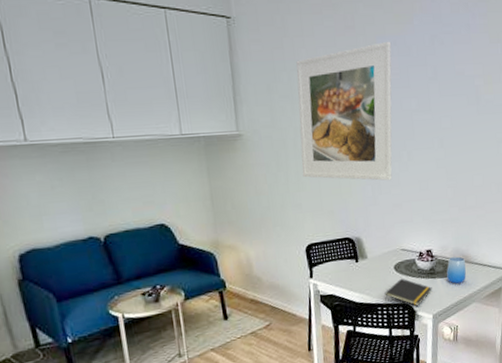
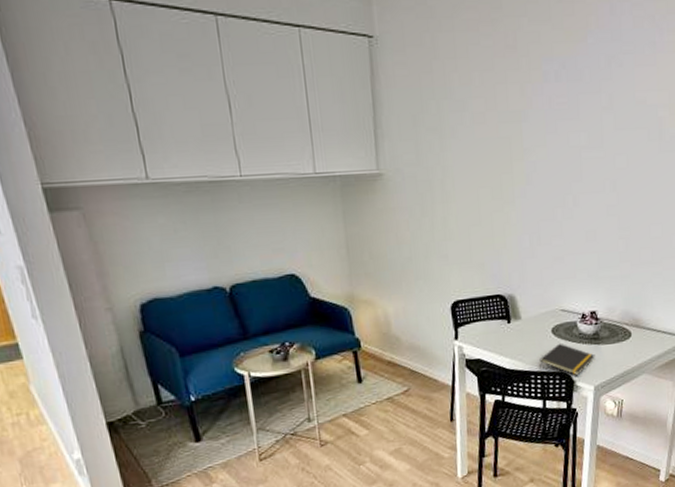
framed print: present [296,41,392,181] -> none [446,63,560,230]
cup: present [446,256,466,284] -> none [612,320,636,352]

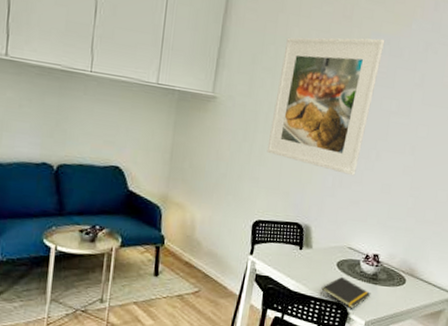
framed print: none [446,63,560,230] -> present [266,37,385,175]

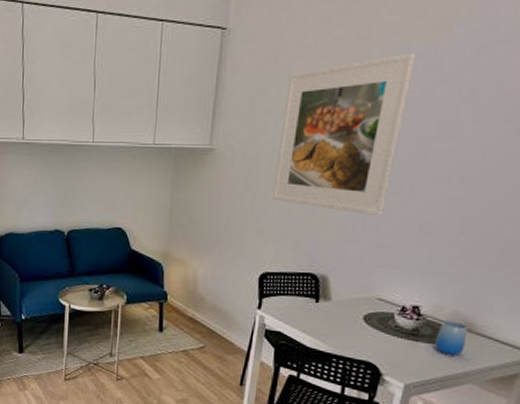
notepad: present [320,276,371,308] -> none [344,331,411,368]
cup: none [388,267,411,296] -> present [434,321,467,355]

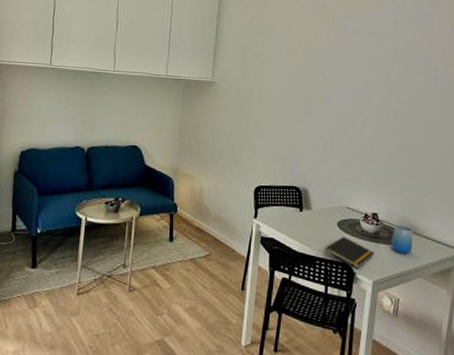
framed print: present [272,52,417,216] -> none [262,21,357,140]
notepad: none [344,331,411,368] -> present [325,236,375,268]

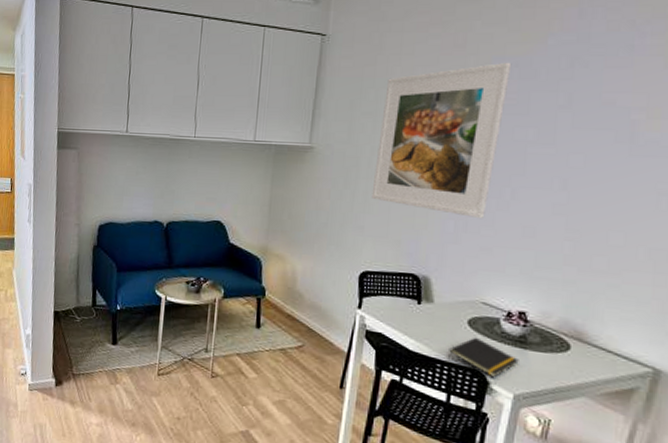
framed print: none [262,21,357,140] -> present [371,62,512,218]
cup: present [391,225,413,254] -> none [543,328,577,366]

